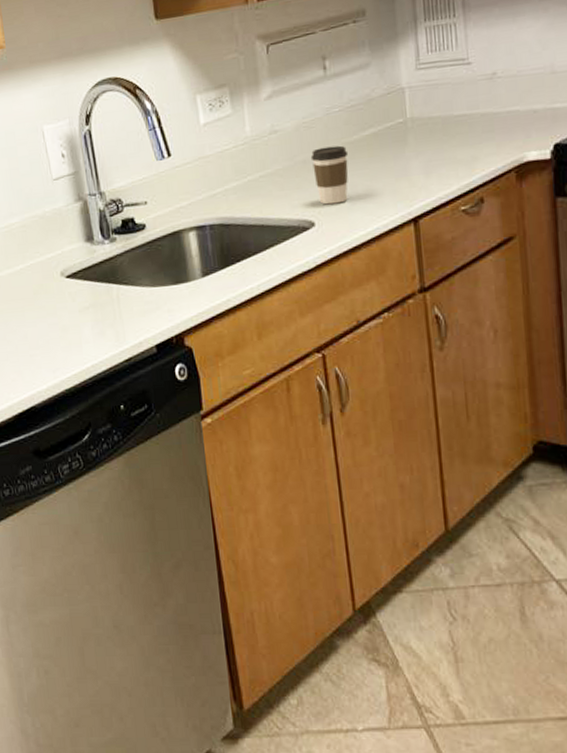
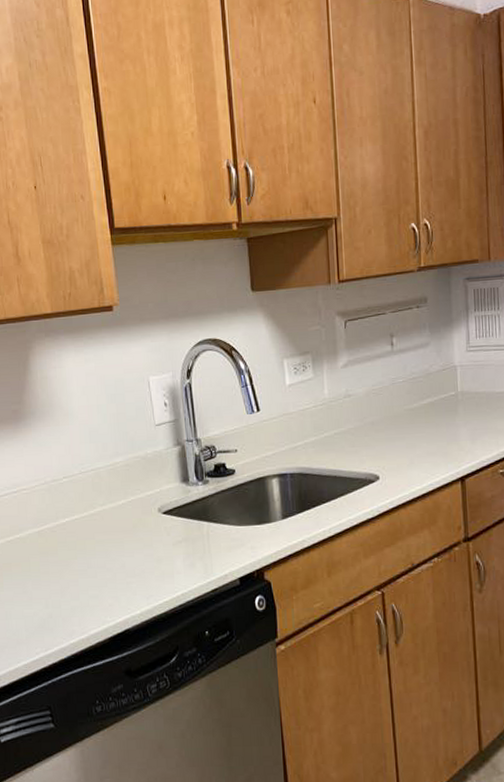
coffee cup: present [310,145,349,205] -> none [378,411,409,462]

